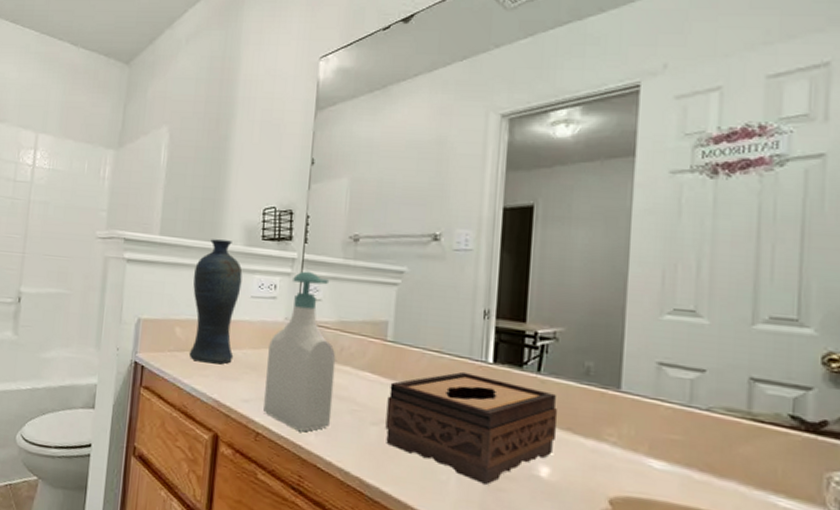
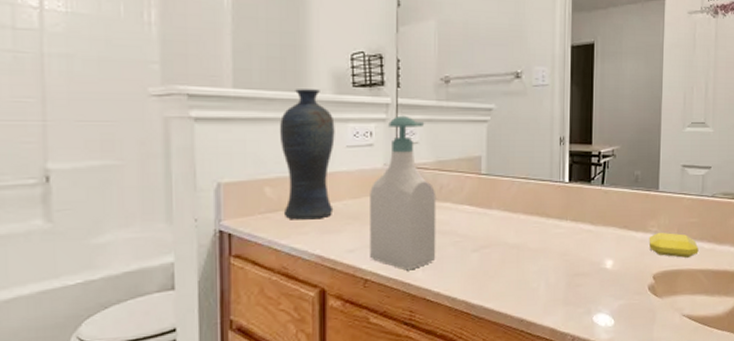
tissue box: present [385,371,558,484] -> none [485,192,617,284]
soap bar: none [603,444,684,487] -> present [648,232,699,258]

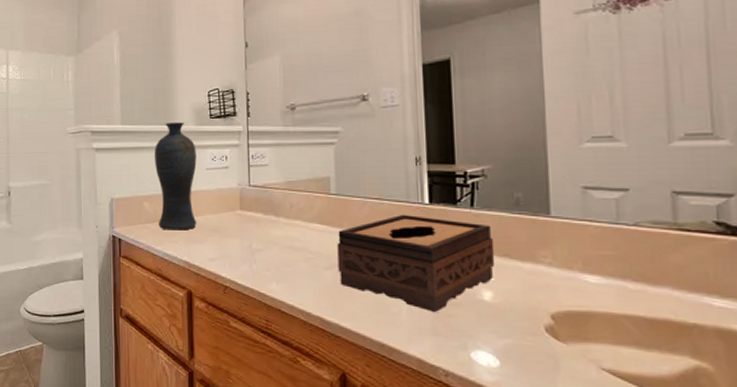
soap bottle: present [370,115,436,271] -> none [227,141,289,282]
tissue box: none [485,192,617,284] -> present [337,214,495,312]
soap bar: present [648,232,699,258] -> none [540,264,619,298]

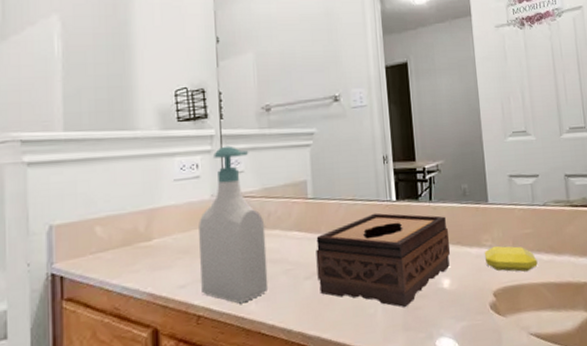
vase: present [154,122,197,230] -> none [108,126,164,258]
soap bottle: none [227,141,289,282] -> present [199,145,269,304]
soap bar: none [540,264,619,298] -> present [484,246,538,272]

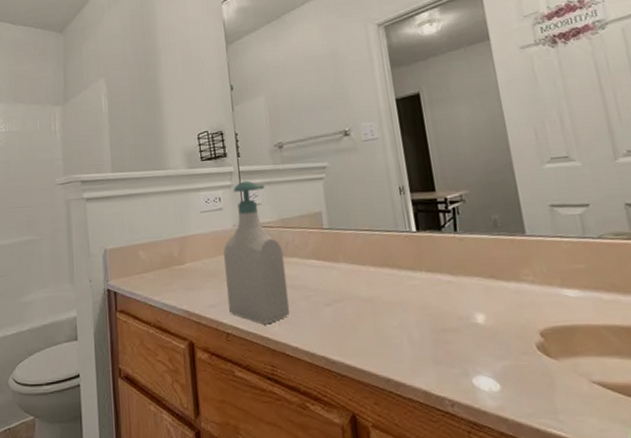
tissue box: present [316,213,451,307] -> none [334,243,484,340]
soap bar: present [484,246,538,272] -> none [524,281,596,311]

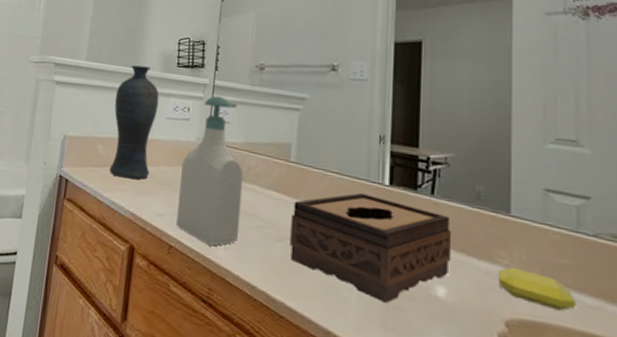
vase: none [147,166,195,279] -> present [109,65,159,180]
tissue box: none [334,243,484,340] -> present [290,192,452,303]
soap bar: none [524,281,596,311] -> present [497,266,576,311]

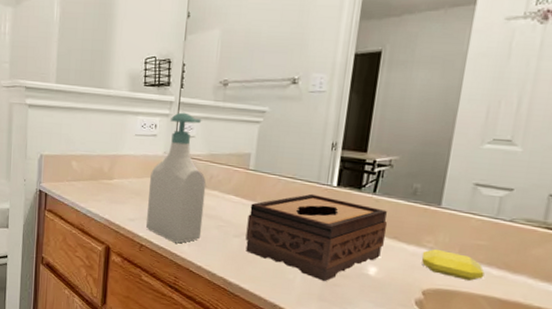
vase: present [109,65,159,180] -> none [84,86,128,191]

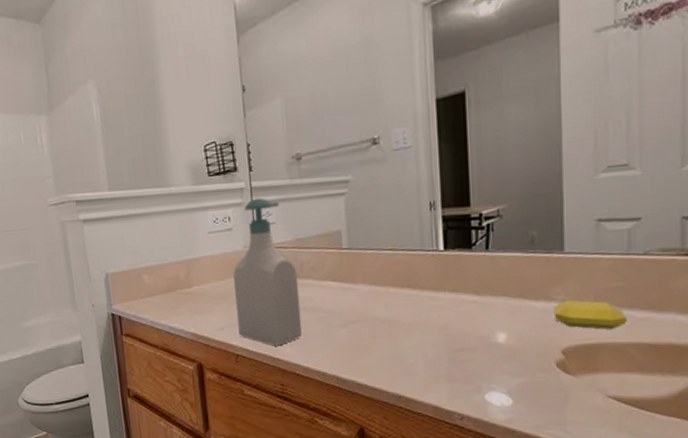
tissue box: present [245,193,388,281] -> none [351,263,510,359]

